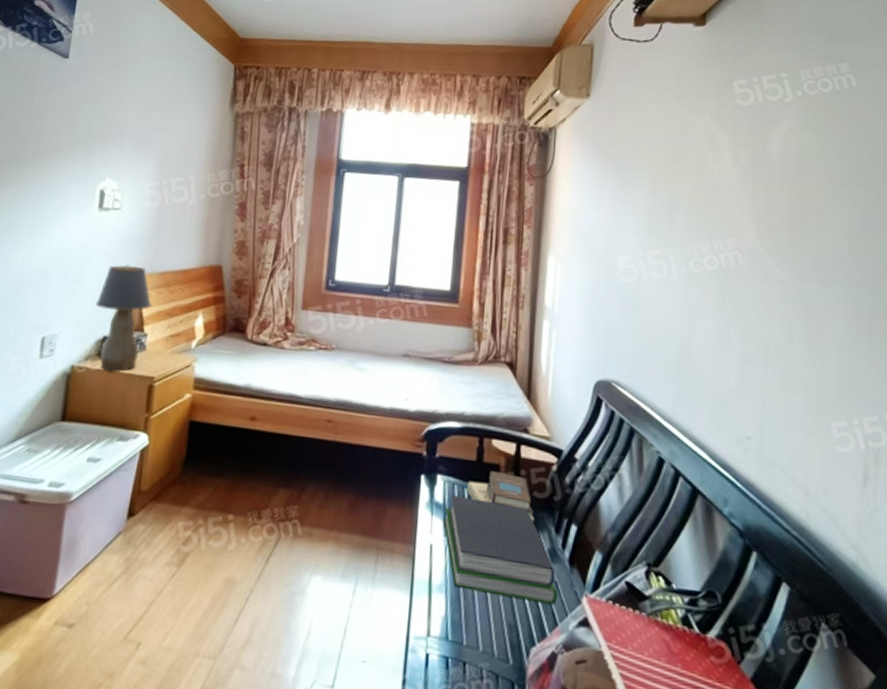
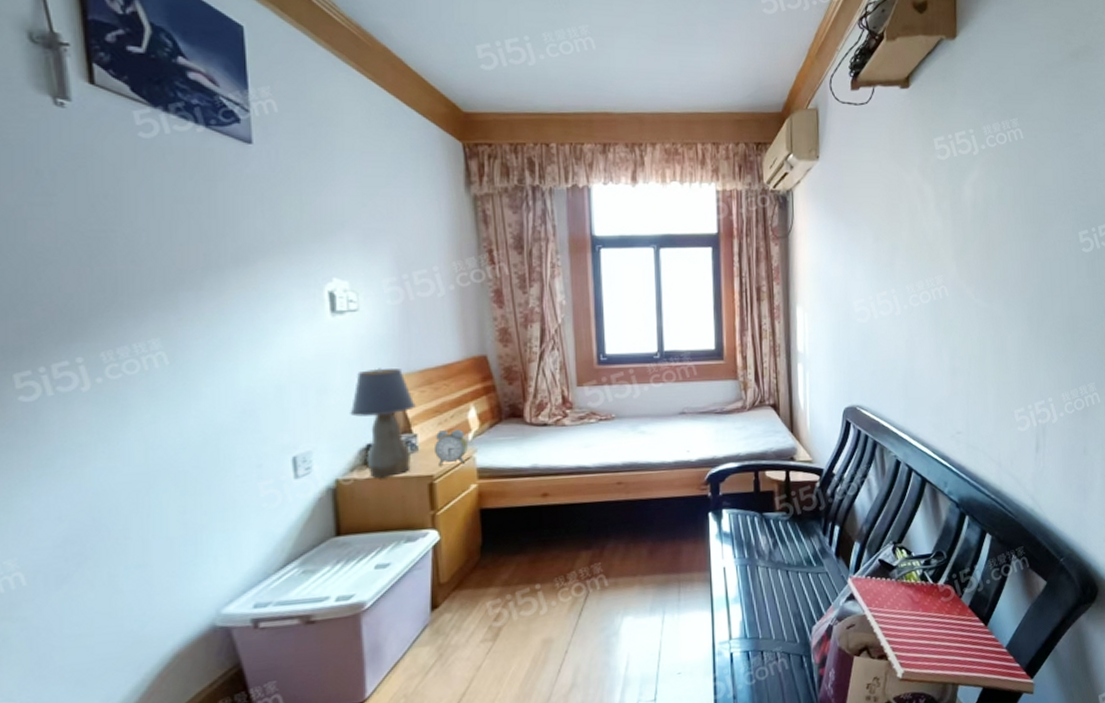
alarm clock: none [159,334,190,371] -> present [433,429,468,466]
book: present [443,495,558,604] -> none [732,520,829,596]
books: present [467,470,535,521] -> none [749,496,806,530]

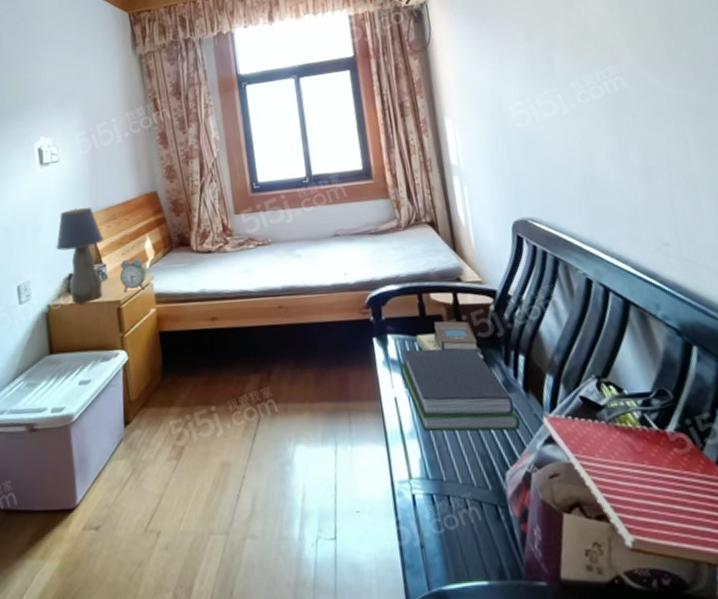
book: none [732,520,829,596] -> present [400,348,521,432]
books: none [749,496,806,530] -> present [416,321,484,359]

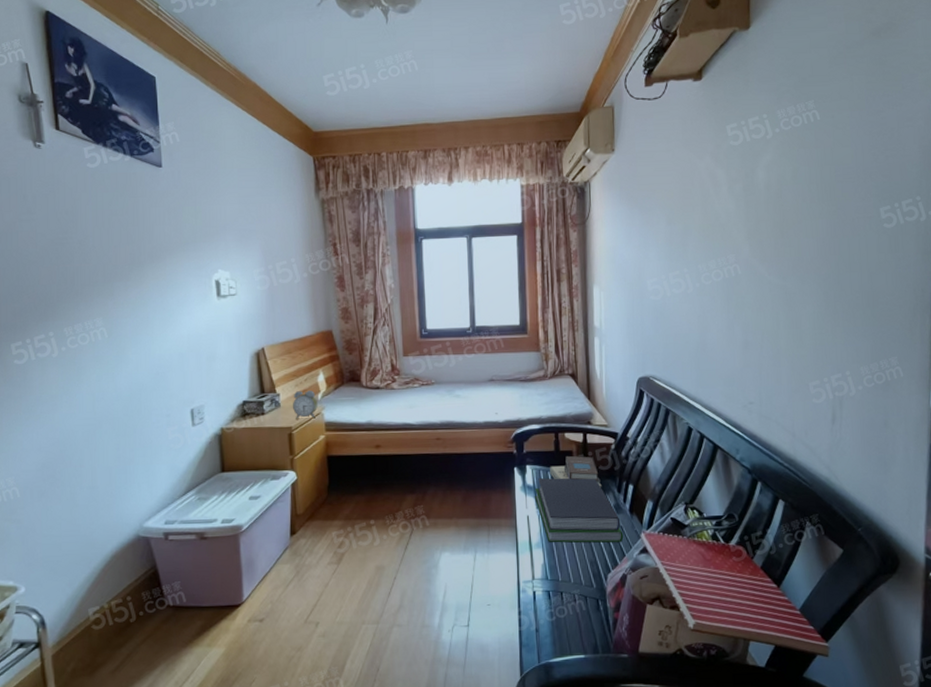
table lamp: present [56,208,104,304] -> none [231,340,279,428]

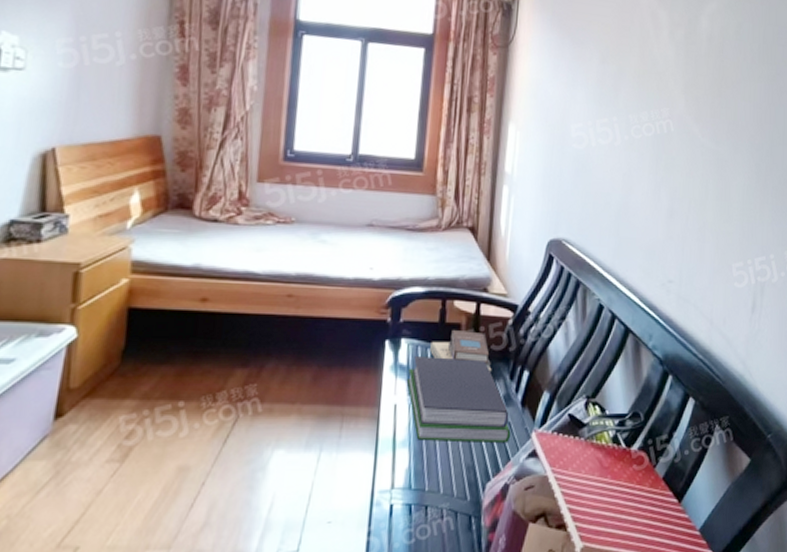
alarm clock: present [292,390,318,419] -> none [85,214,125,254]

